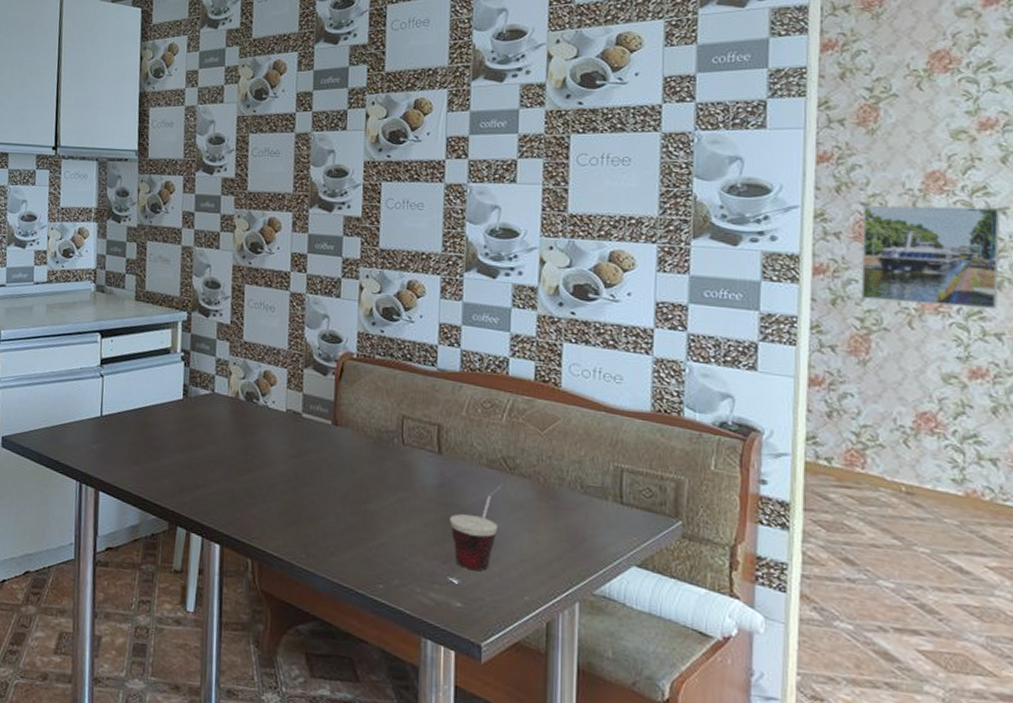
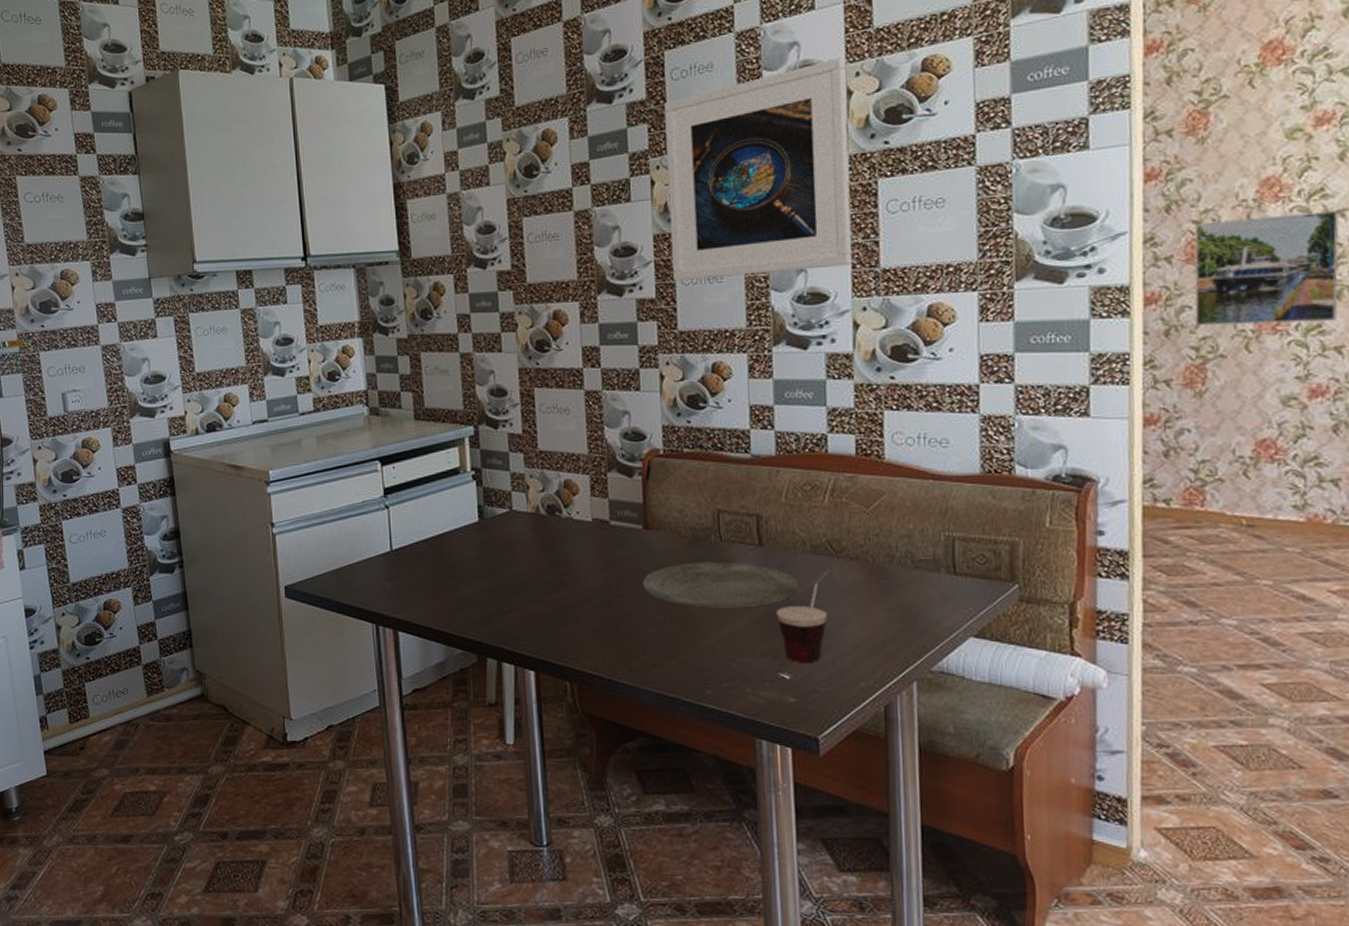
plate: none [327,461,472,510] -> present [642,561,798,608]
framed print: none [378,25,547,208] -> present [664,57,852,281]

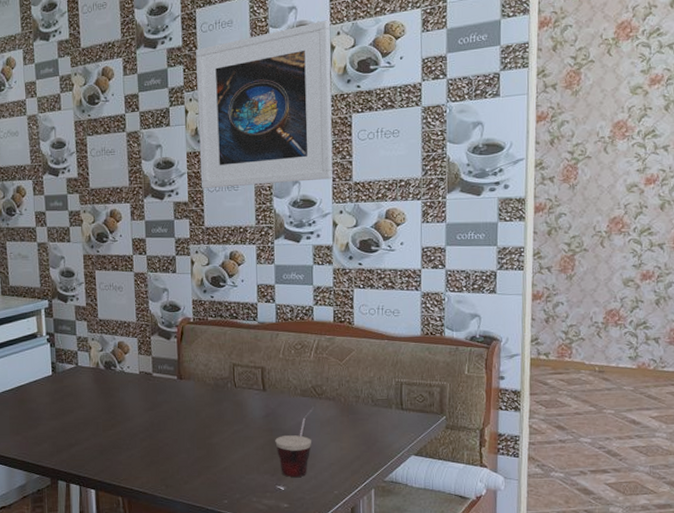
plate: present [642,561,798,608] -> none [177,403,291,438]
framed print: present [1194,210,1339,326] -> none [568,146,664,228]

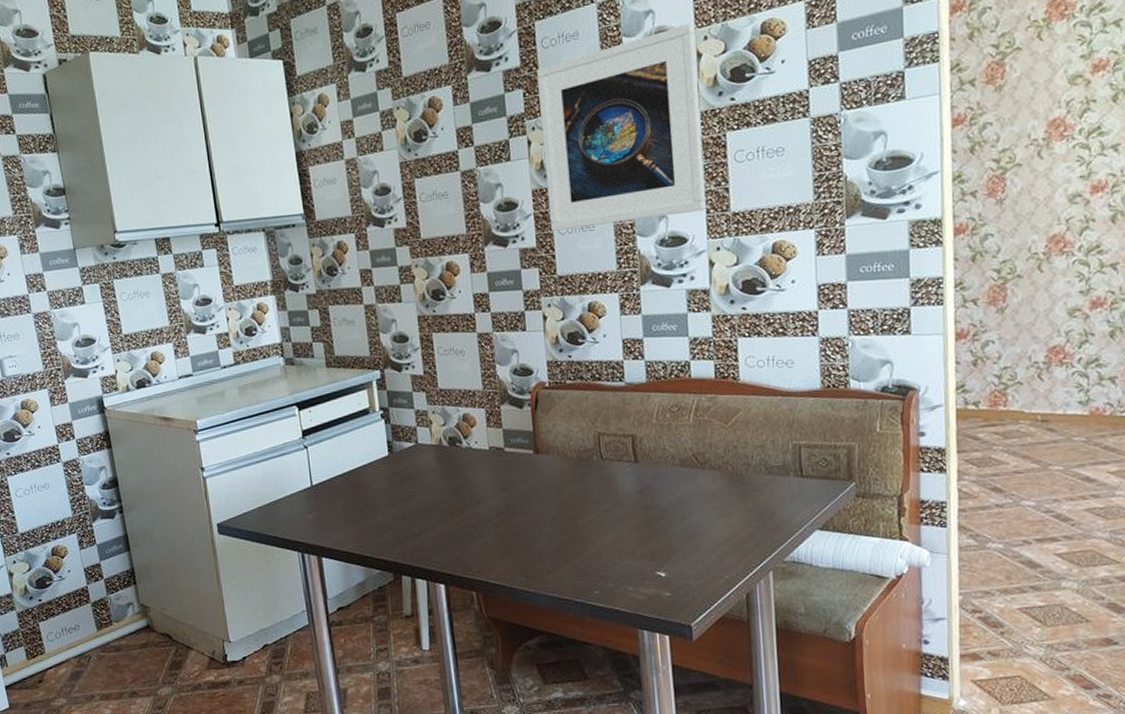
cup: present [275,407,315,477] -> none [652,478,697,561]

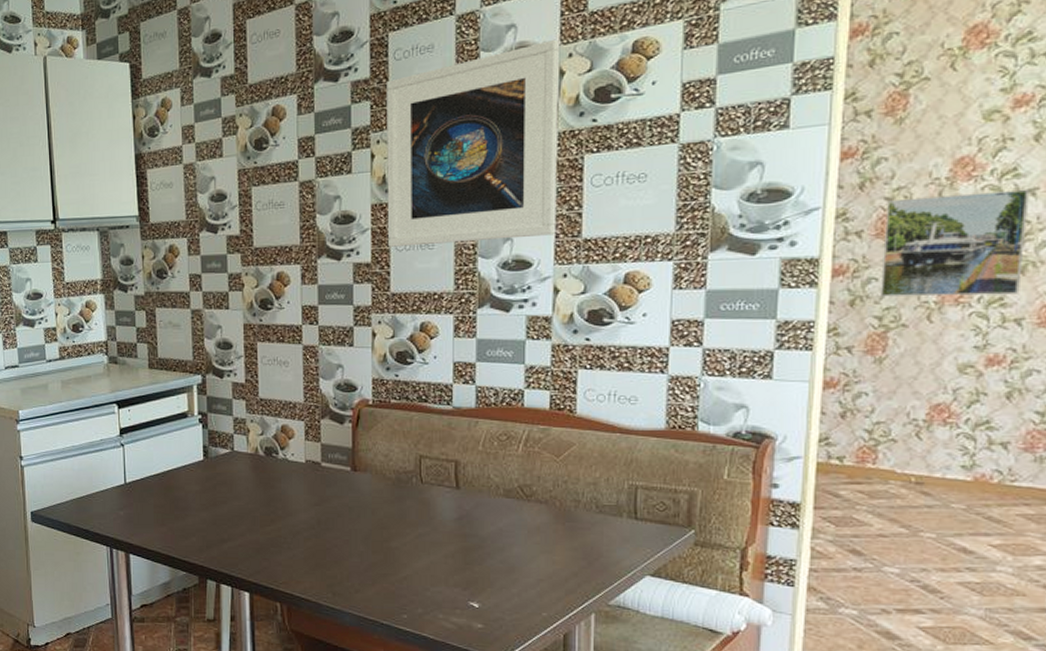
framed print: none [995,145,1113,251] -> present [881,189,1030,297]

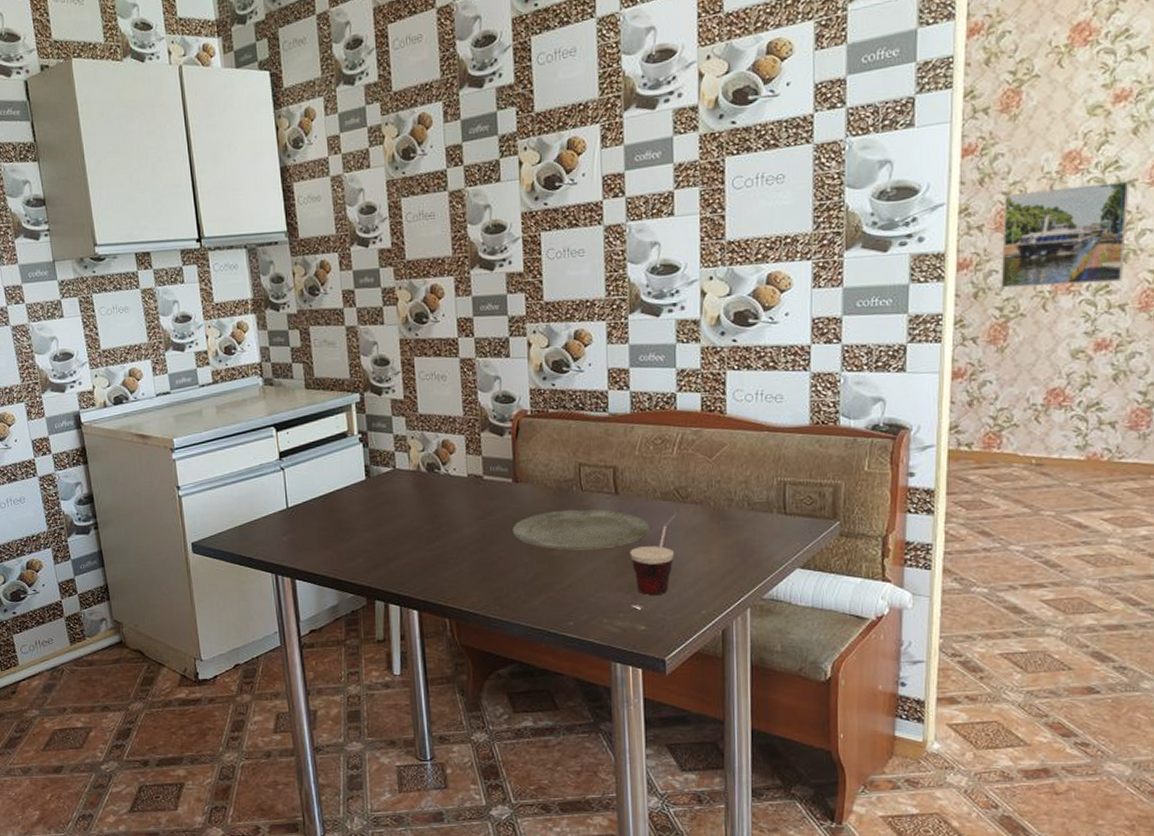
plate: none [349,501,490,543] -> present [512,509,649,550]
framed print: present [387,39,559,247] -> none [531,41,701,256]
cup: none [469,510,521,593] -> present [630,512,678,595]

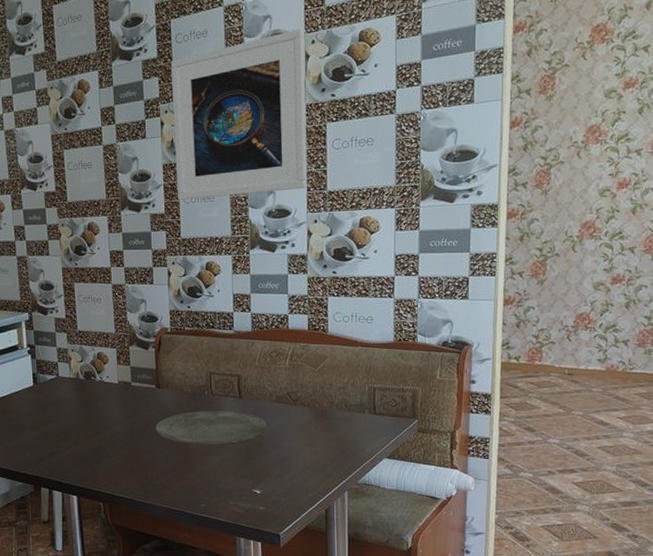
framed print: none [531,41,701,256] -> present [171,28,308,200]
cup: present [630,512,678,595] -> none [251,412,290,481]
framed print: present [1001,180,1129,288] -> none [540,150,637,233]

